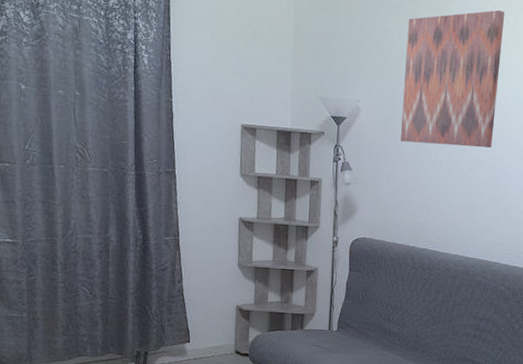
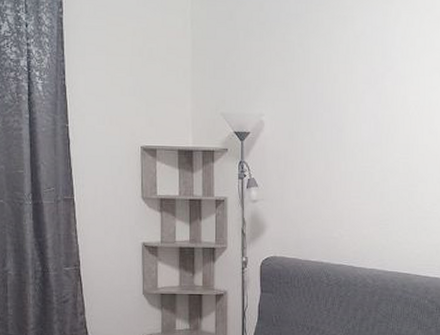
wall art: present [401,9,505,148] -> none [308,13,410,155]

